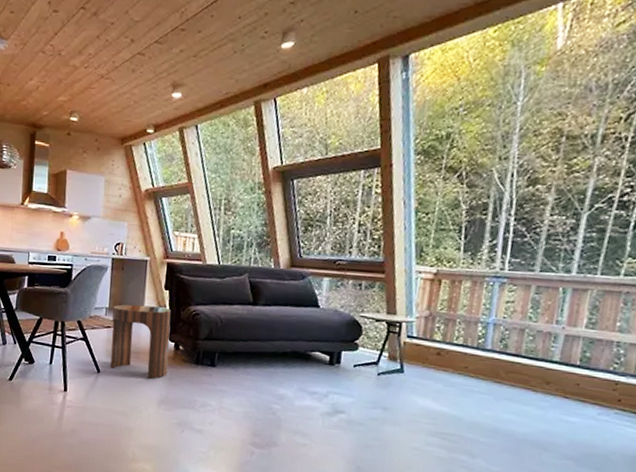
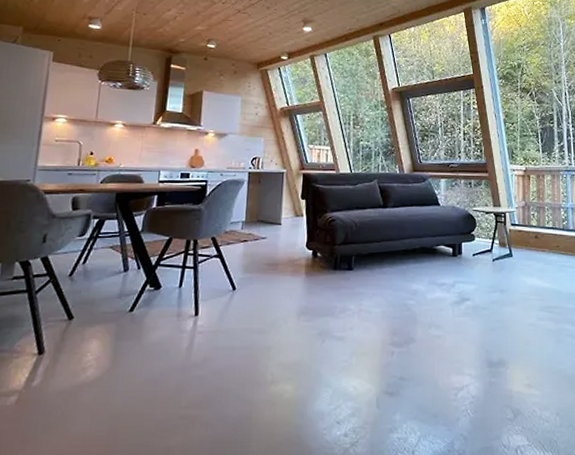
side table: present [110,304,172,379] -> none [247,216,309,290]

